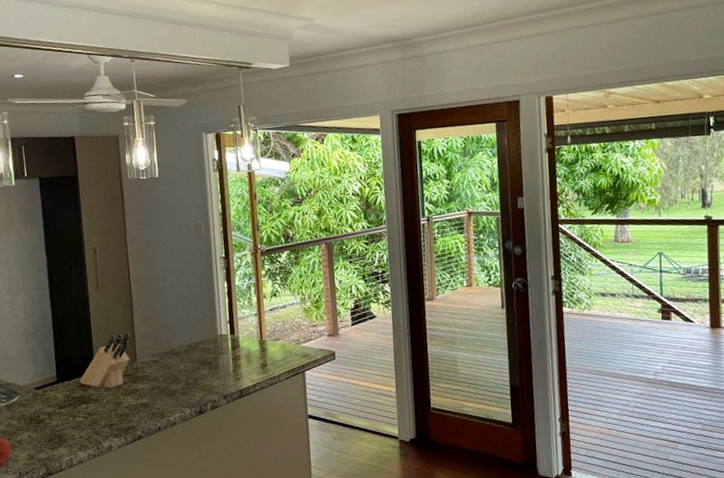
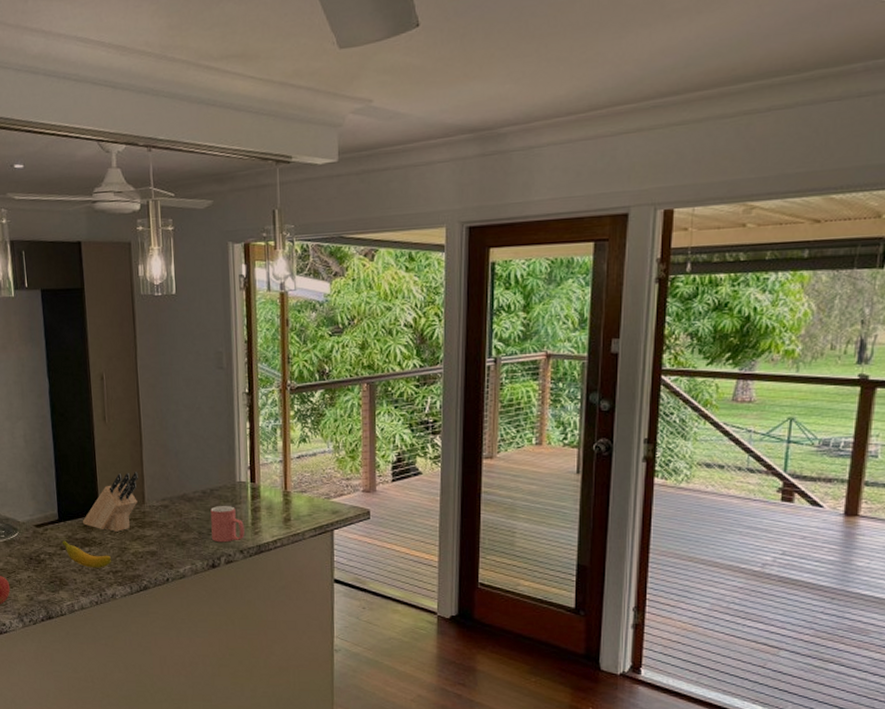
banana: none [60,400,108,424] -> present [62,540,112,568]
mug: none [196,357,227,391] -> present [210,506,245,543]

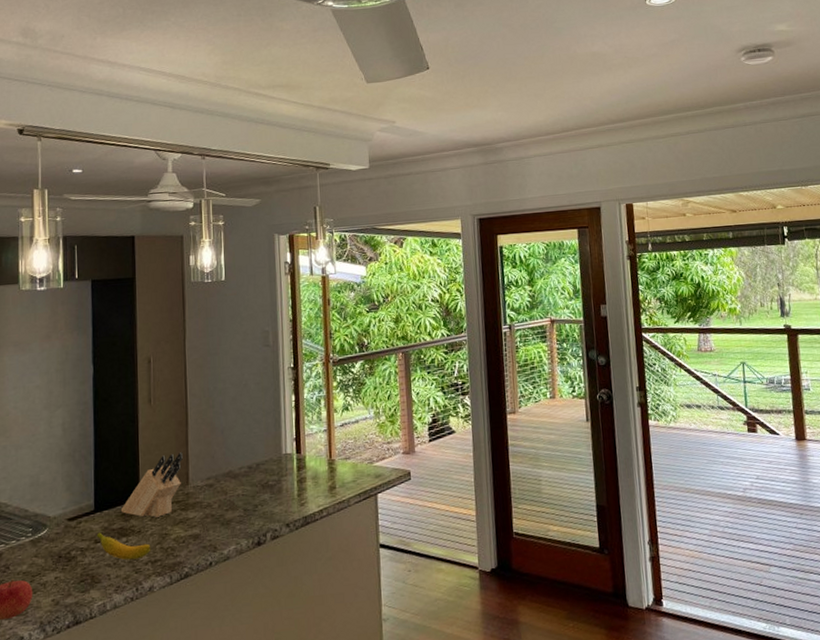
mug: present [210,506,245,543] -> none [256,479,291,518]

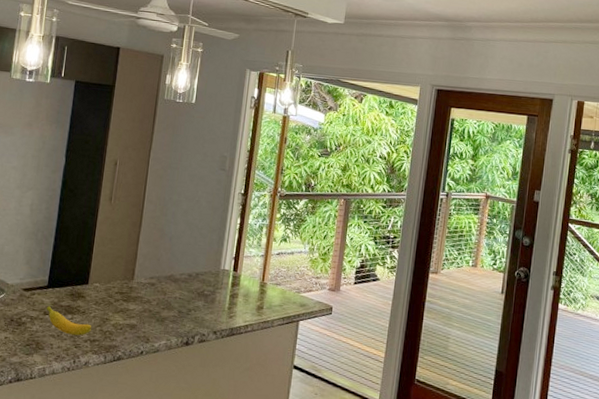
knife block: present [120,452,184,518] -> none [70,249,133,303]

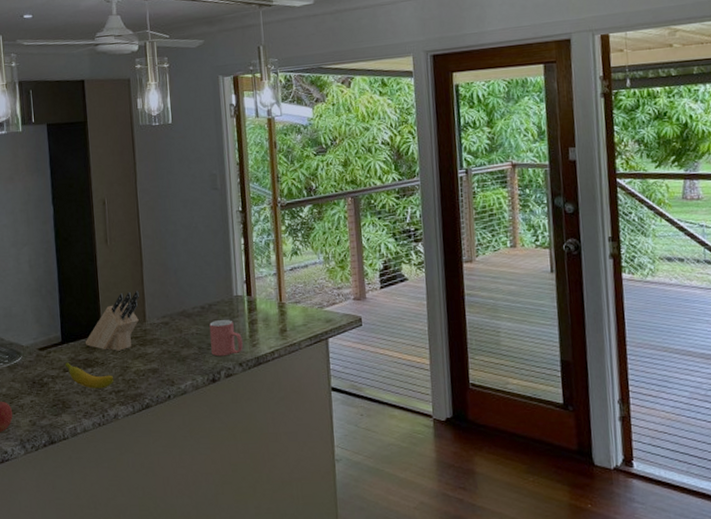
knife block: none [70,249,133,303] -> present [85,291,140,351]
mug: none [190,289,221,323] -> present [209,320,243,357]

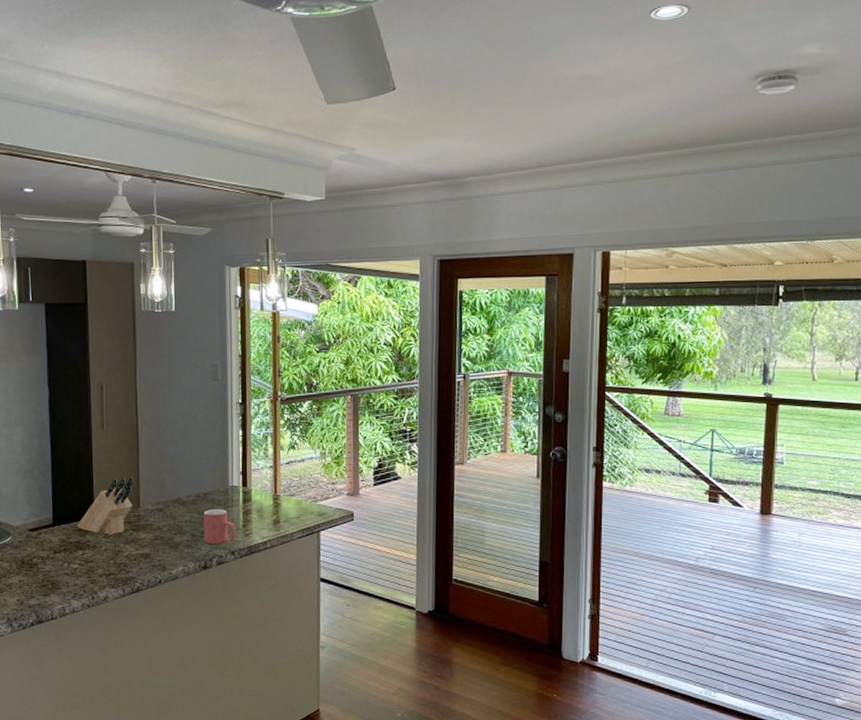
banana: present [65,362,114,389] -> none [55,544,106,571]

